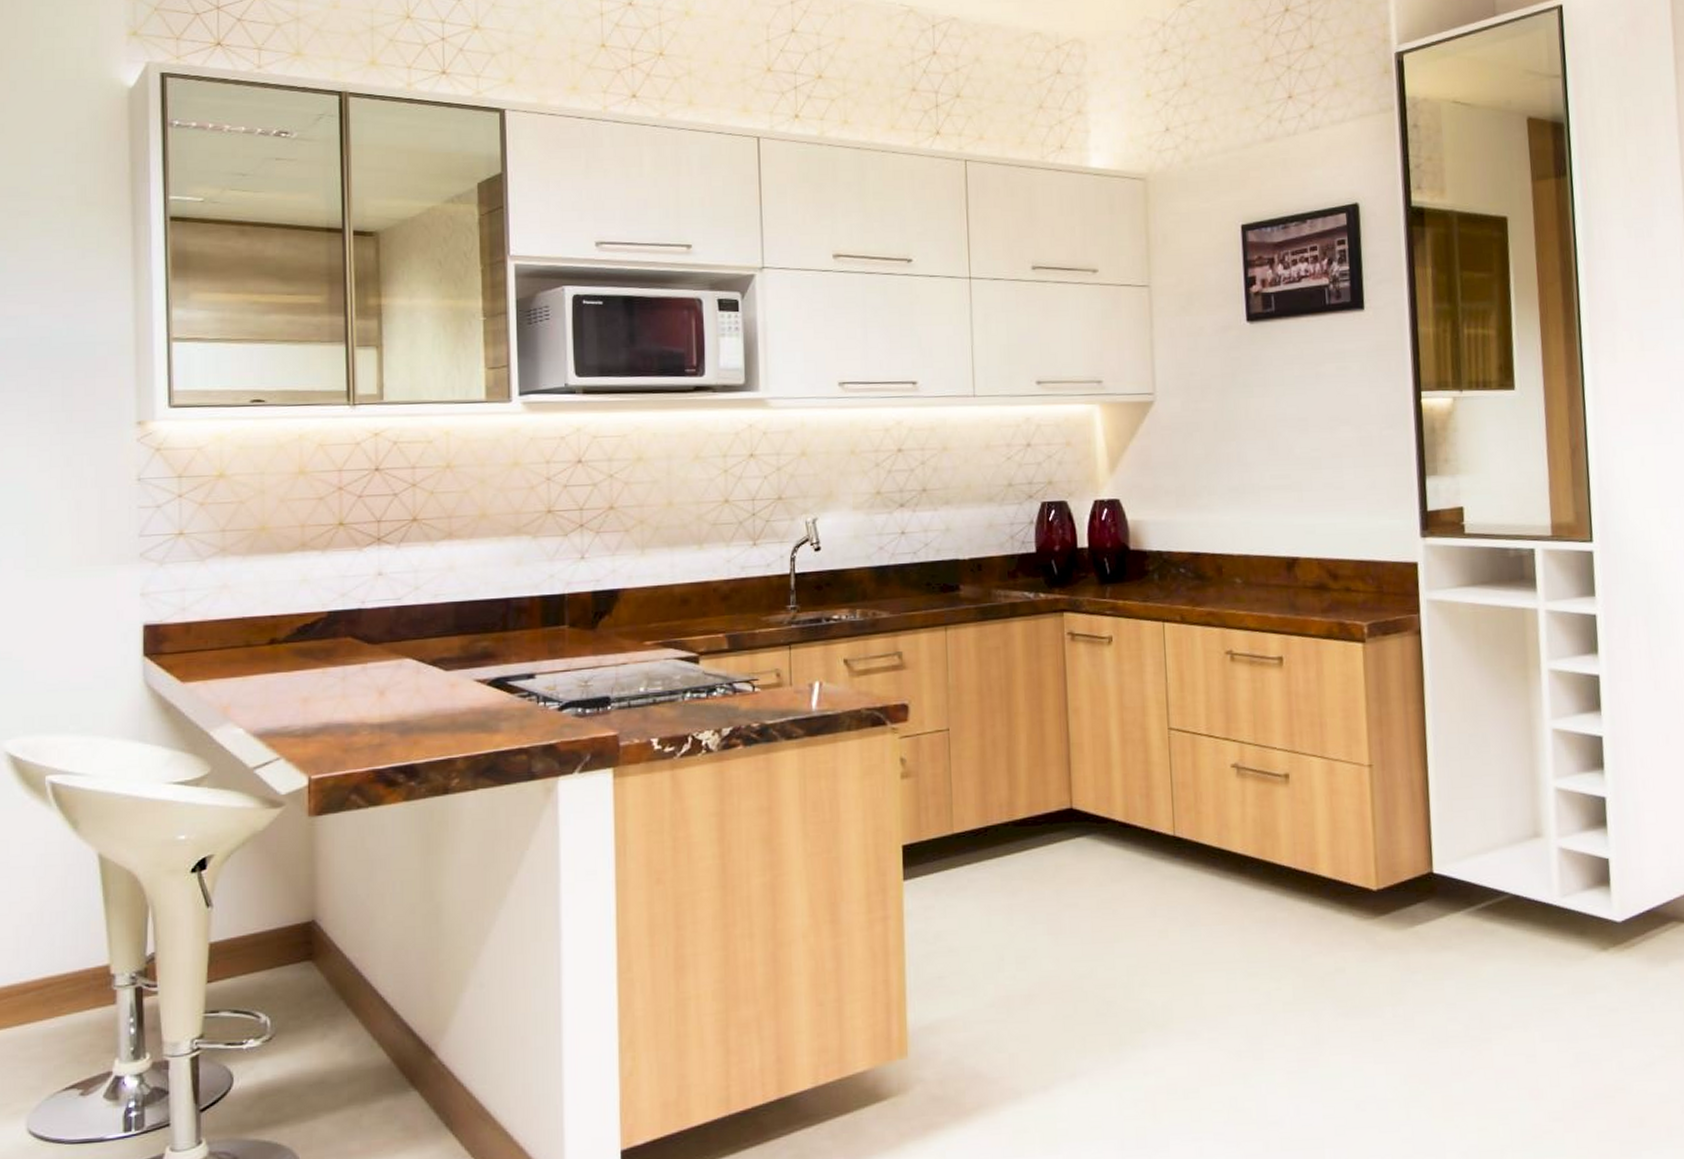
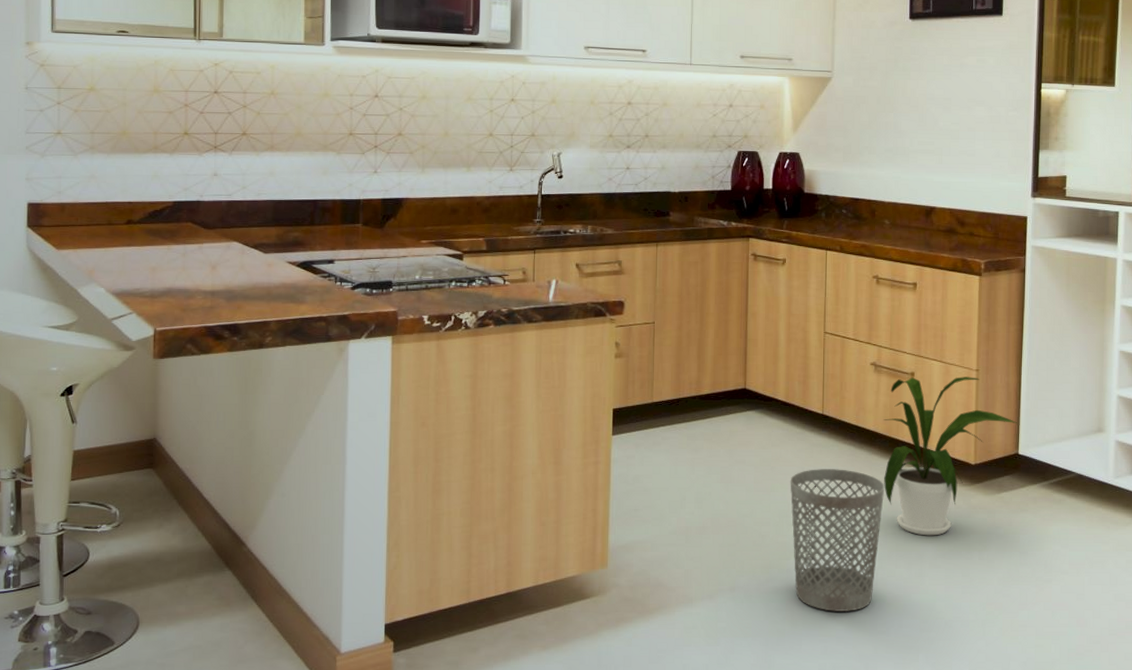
wastebasket: none [1138,907,1263,1099] -> present [790,469,885,613]
house plant: none [1254,775,1428,989] -> present [884,377,1017,536]

